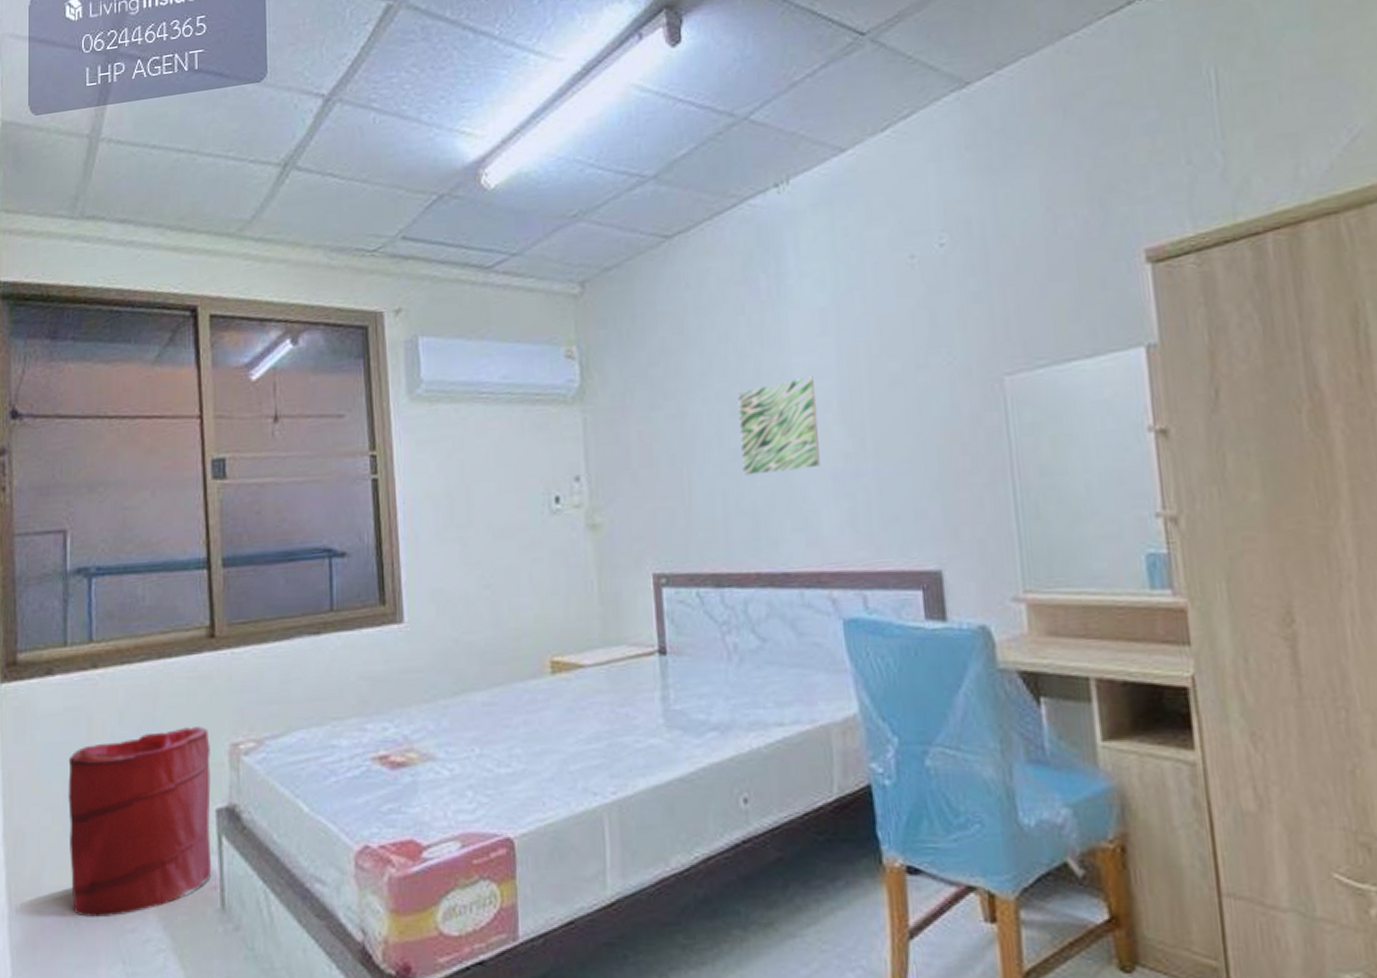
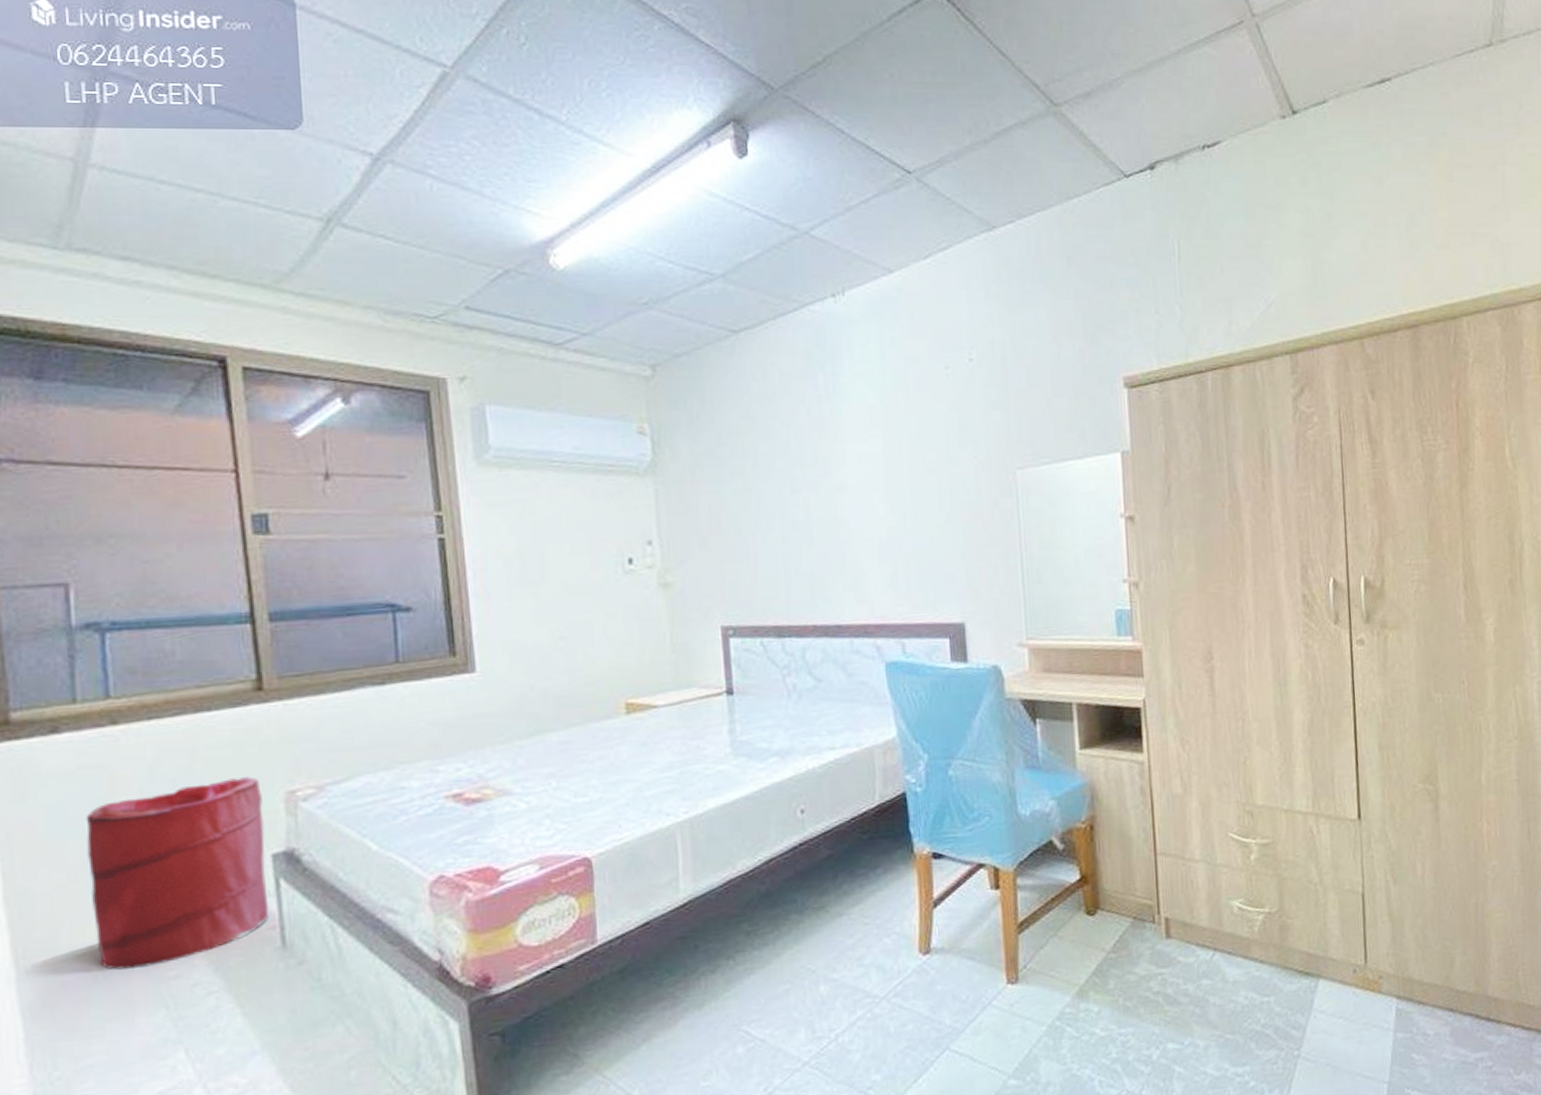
wall art: present [737,376,820,476] -> none [798,462,868,544]

